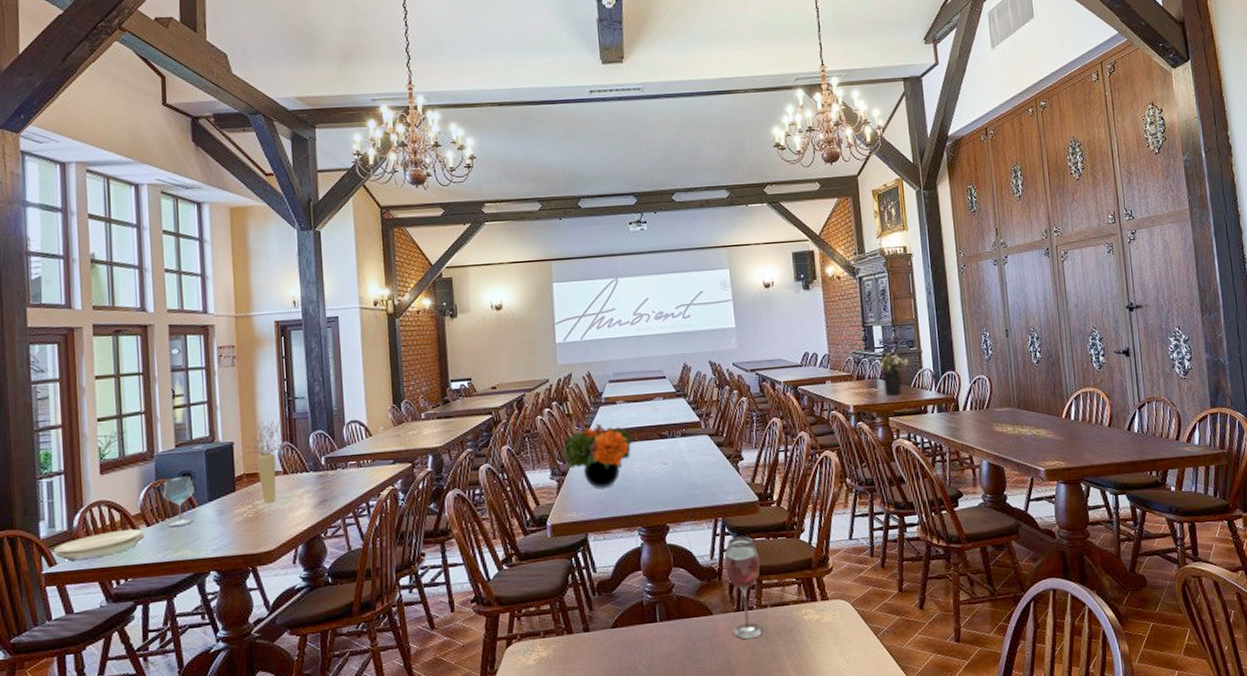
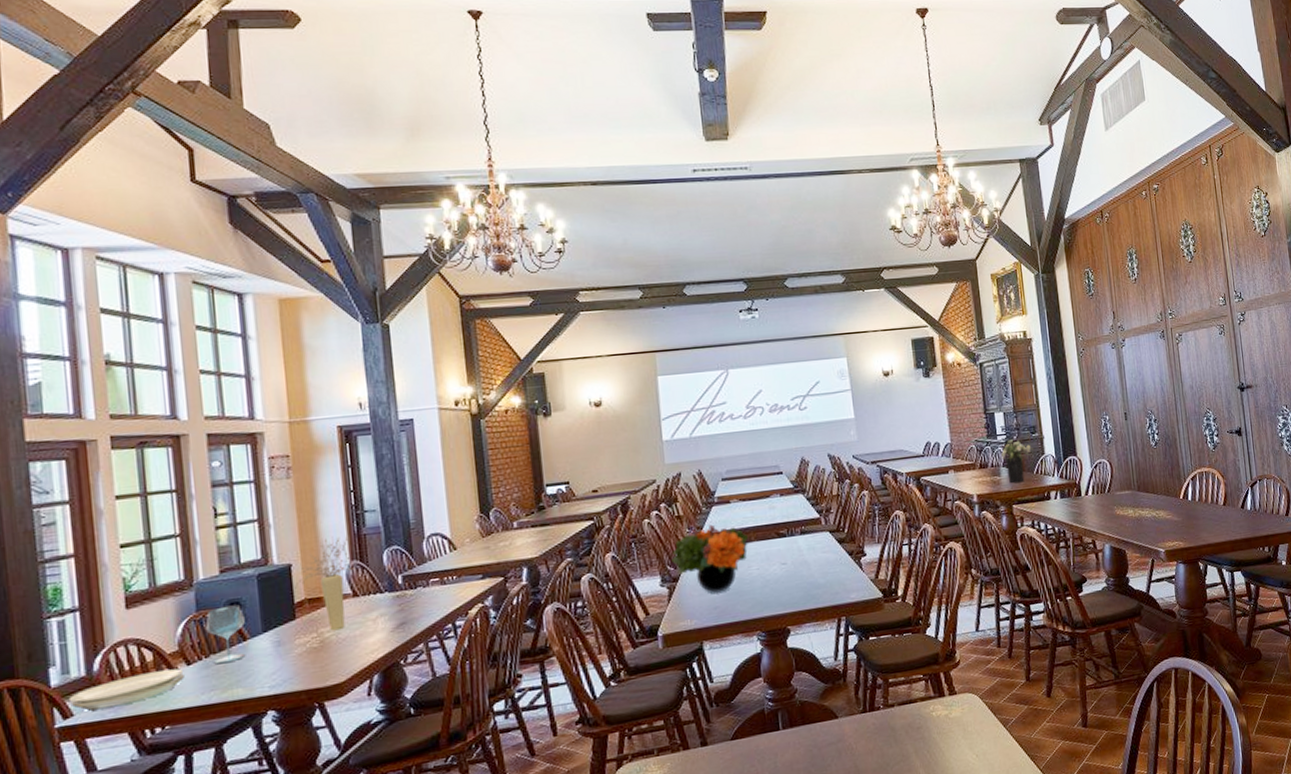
wineglass: present [724,536,763,640] -> none [848,634,890,741]

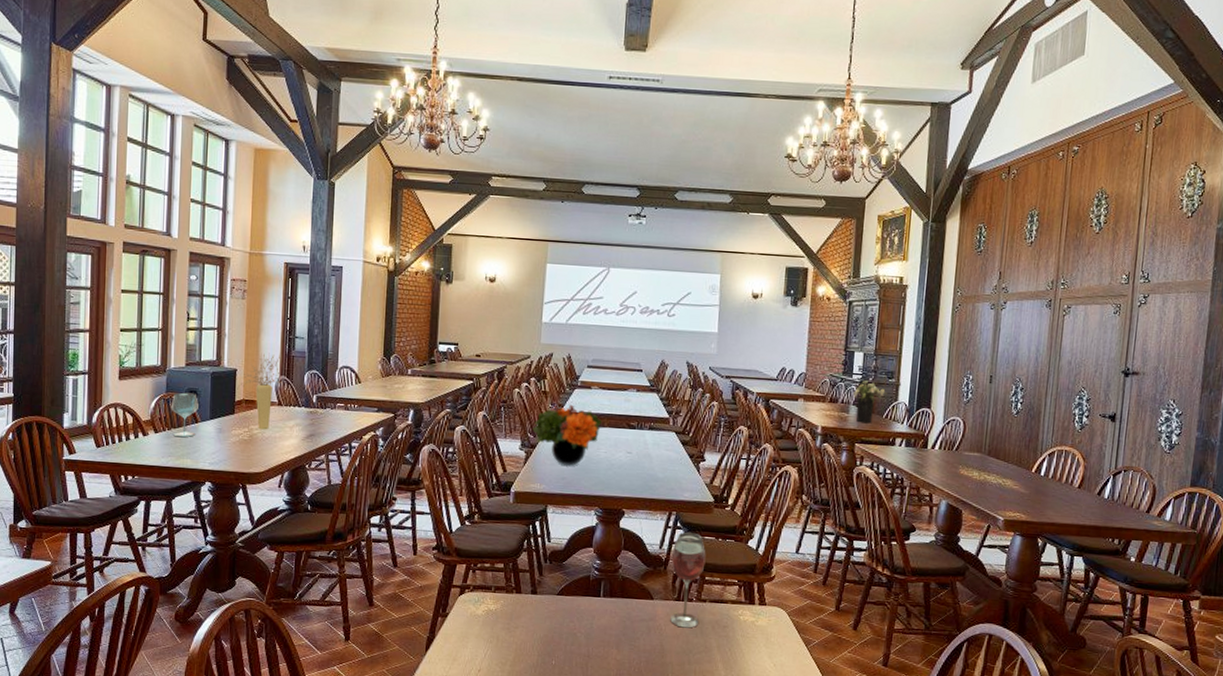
plate: present [70,668,185,711] -> none [75,432,152,453]
wineglass: none [848,634,890,741] -> present [670,532,706,628]

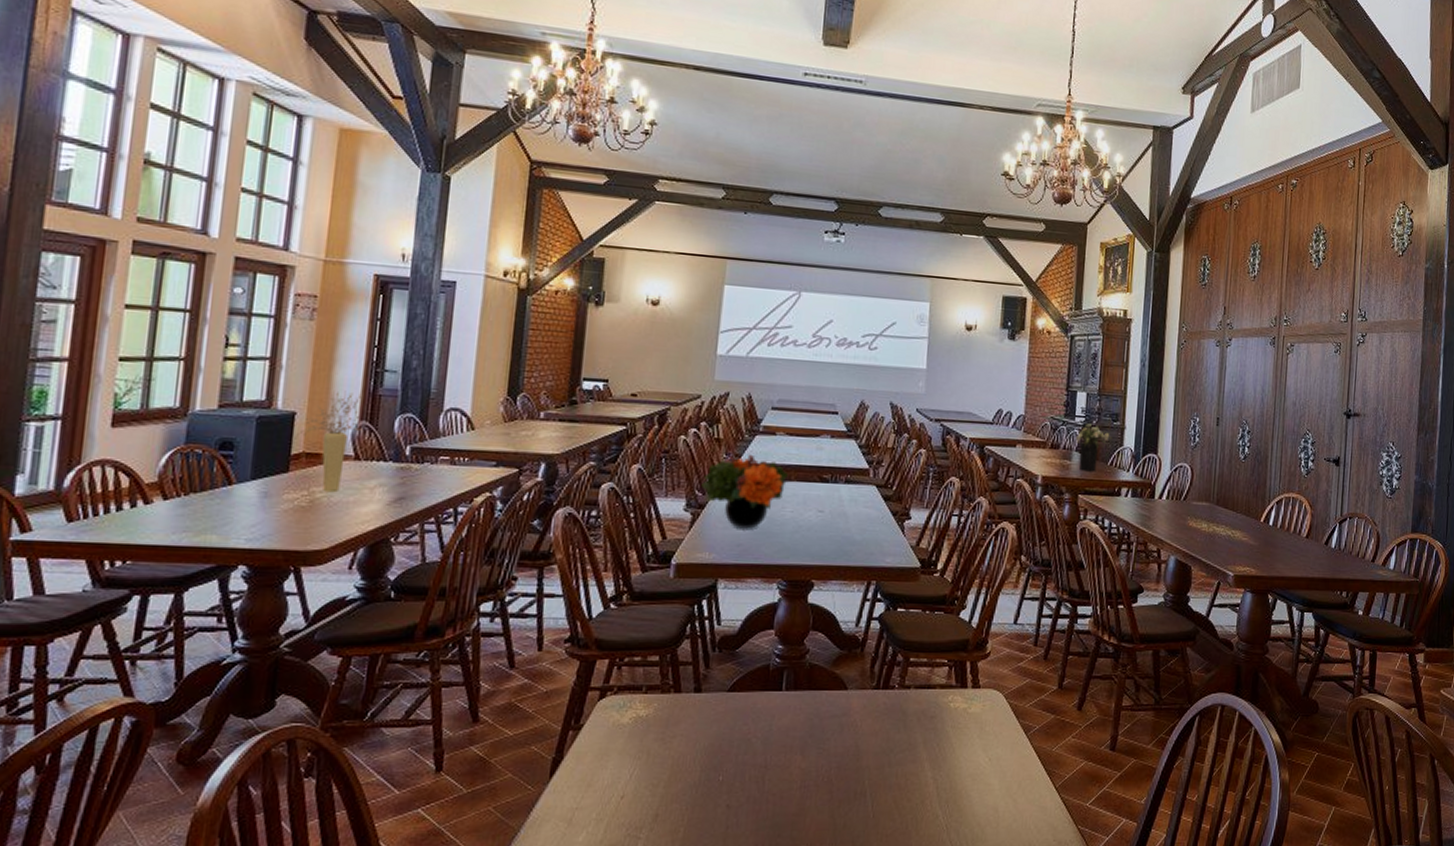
wine glass: present [171,392,199,438] -> none [191,444,235,506]
wineglass: present [670,532,706,628] -> none [867,604,911,722]

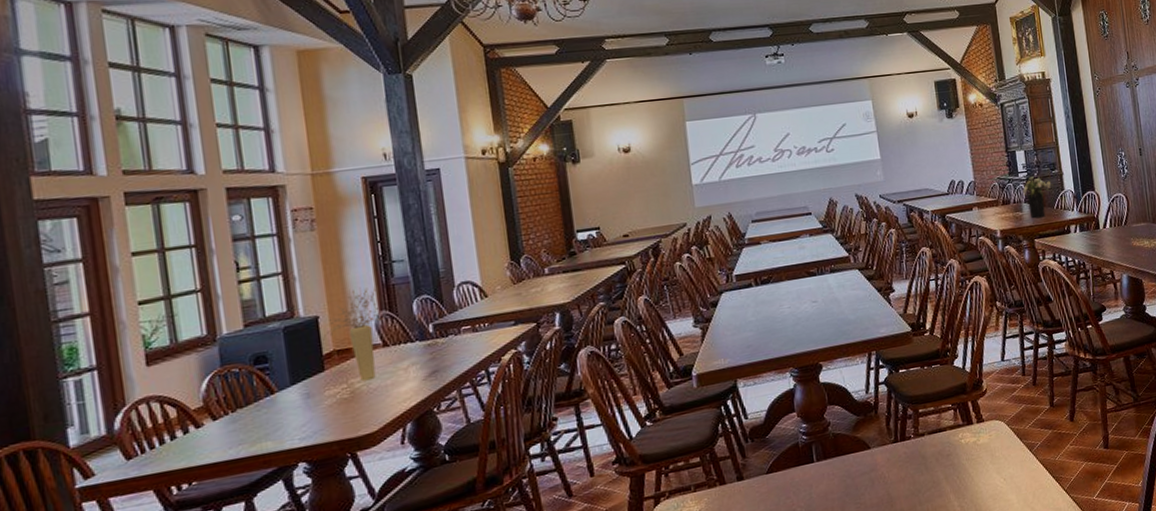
flower arrangement: present [701,454,788,529] -> none [704,265,779,333]

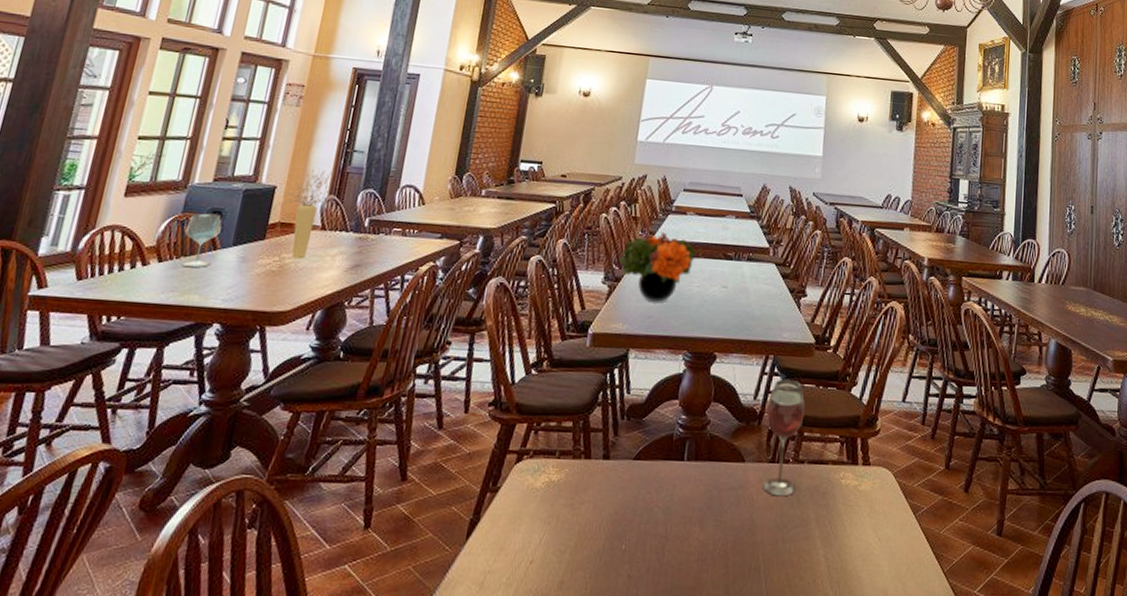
wine glass: none [231,358,273,419] -> present [182,213,222,268]
flower arrangement: none [704,265,779,333] -> present [618,232,696,302]
wineglass: none [879,367,921,470] -> present [763,378,805,497]
flower arrangement: present [1022,174,1054,219] -> none [958,209,994,256]

